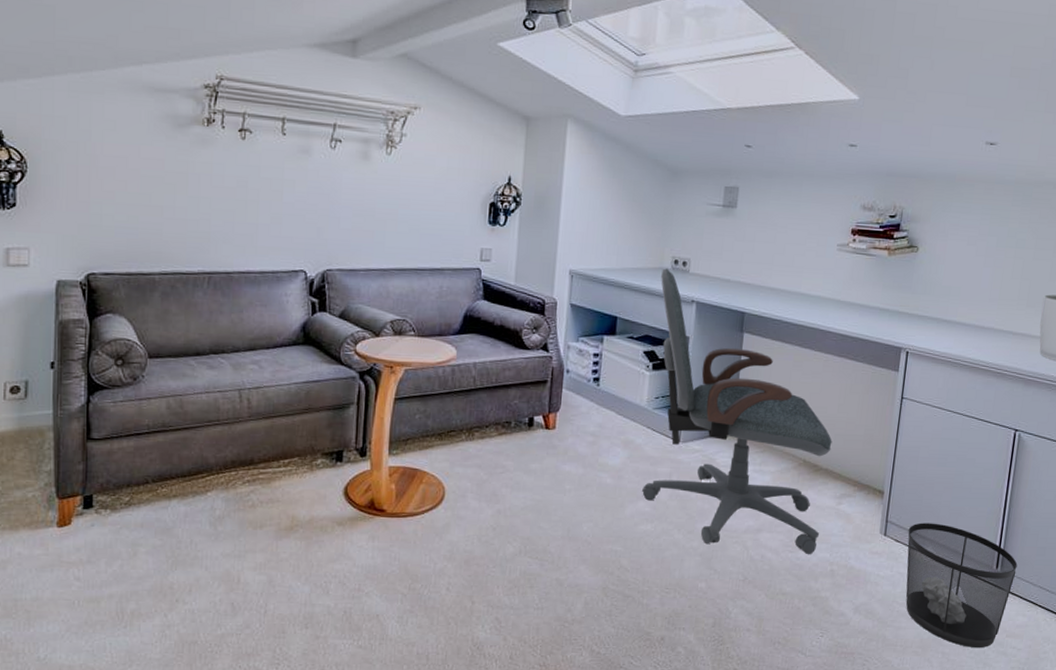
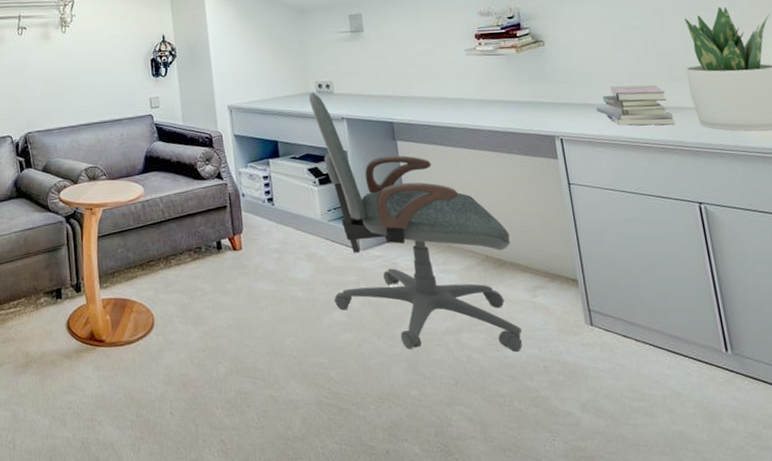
waste bin: present [906,523,1018,648] -> none [615,308,753,444]
books: none [948,304,1019,351] -> present [595,84,675,126]

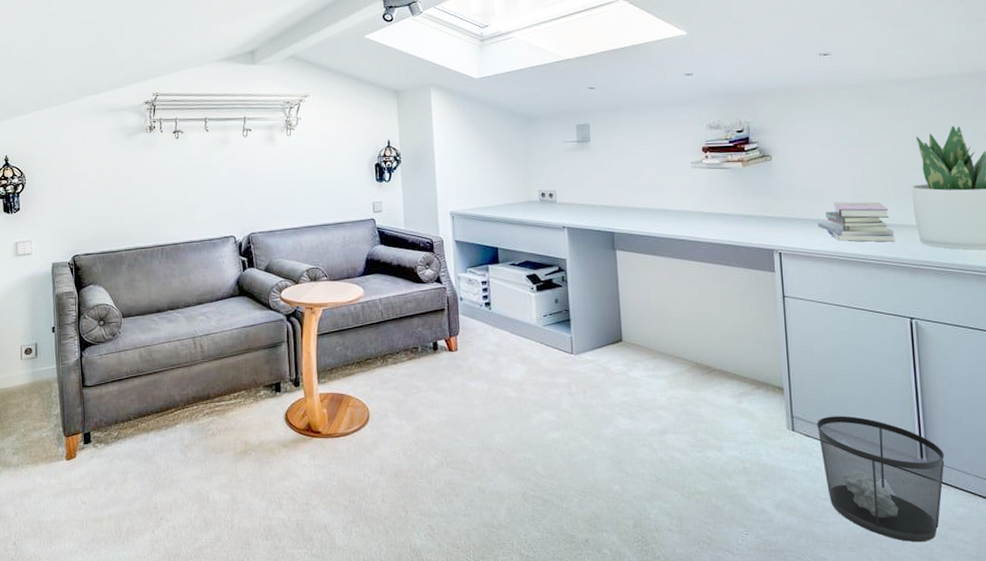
office chair: present [309,92,522,352] -> none [531,201,724,453]
waste bin: none [615,308,753,444] -> present [816,416,945,543]

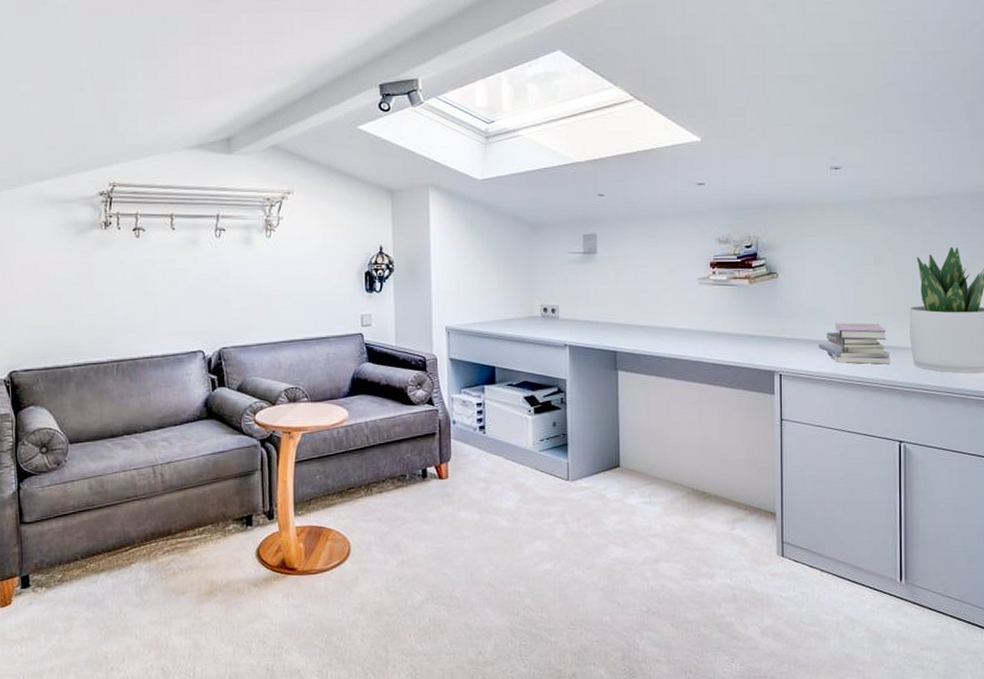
waste bin: present [816,416,945,543] -> none [805,540,921,664]

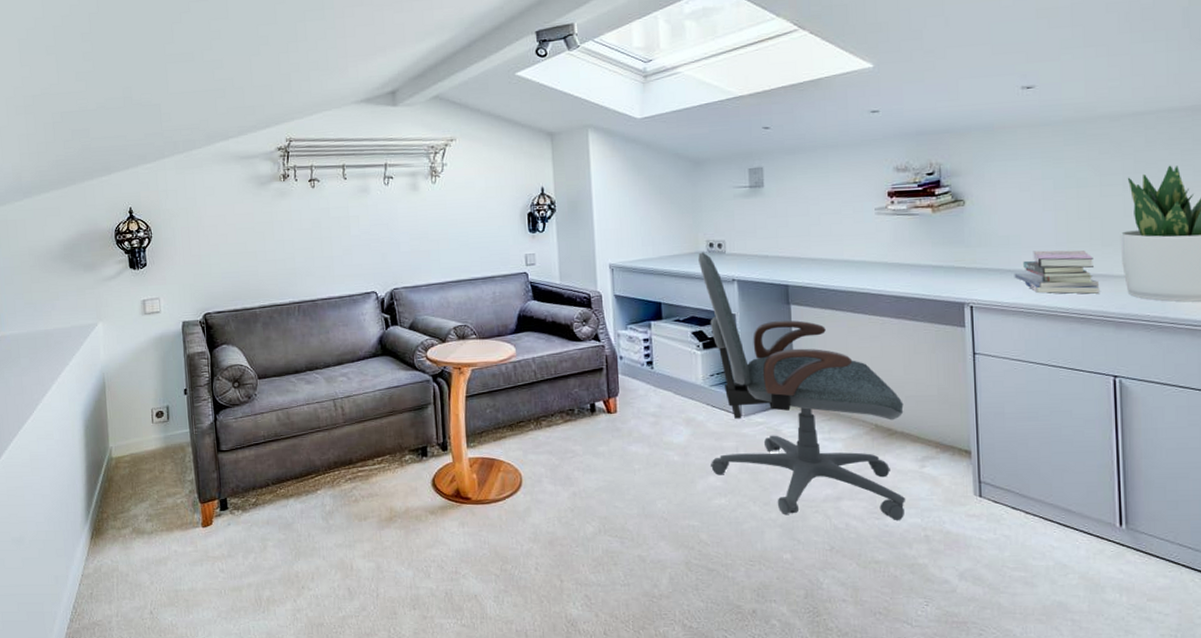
office chair: none [532,316,718,581] -> present [698,252,905,520]

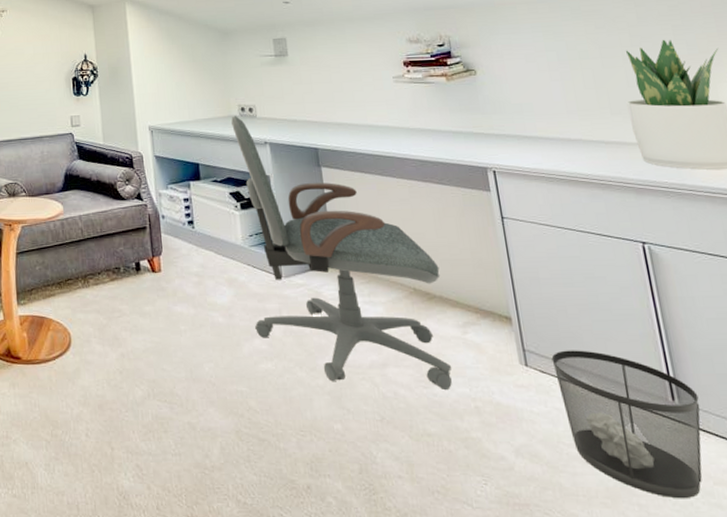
waste bin: none [1006,481,1146,614] -> present [551,350,702,499]
books: present [1014,250,1100,294] -> none [531,118,616,161]

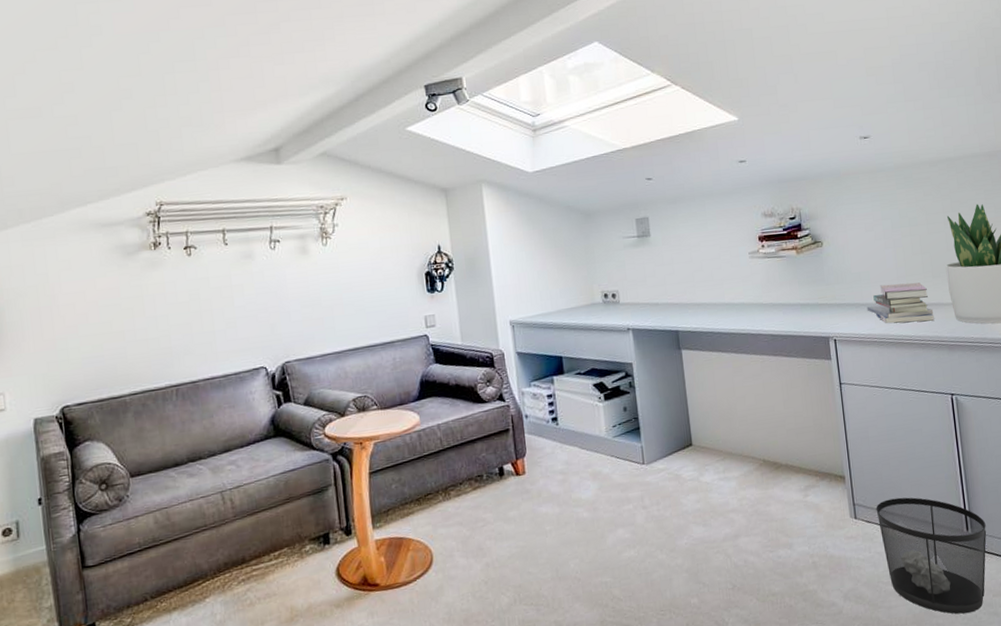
office chair: present [231,116,452,389] -> none [594,303,794,559]
books: none [531,118,616,161] -> present [866,282,935,324]

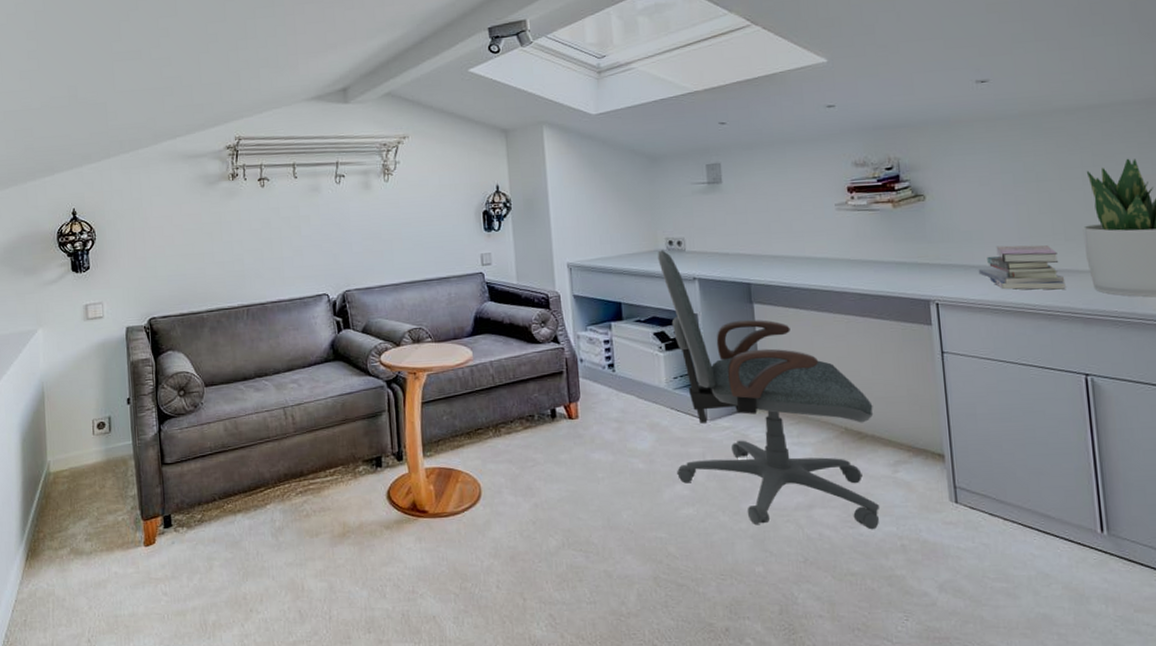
office chair: none [594,303,794,559] -> present [658,250,879,529]
waste bin: present [876,497,987,614] -> none [982,485,1128,627]

